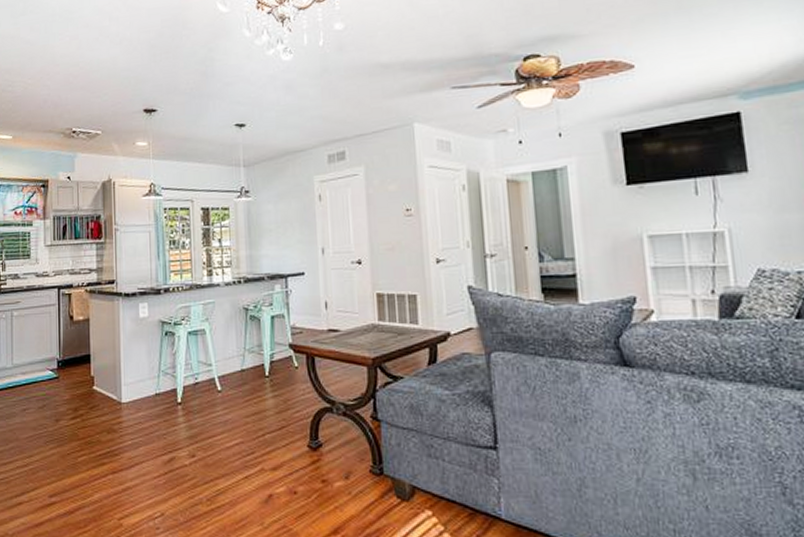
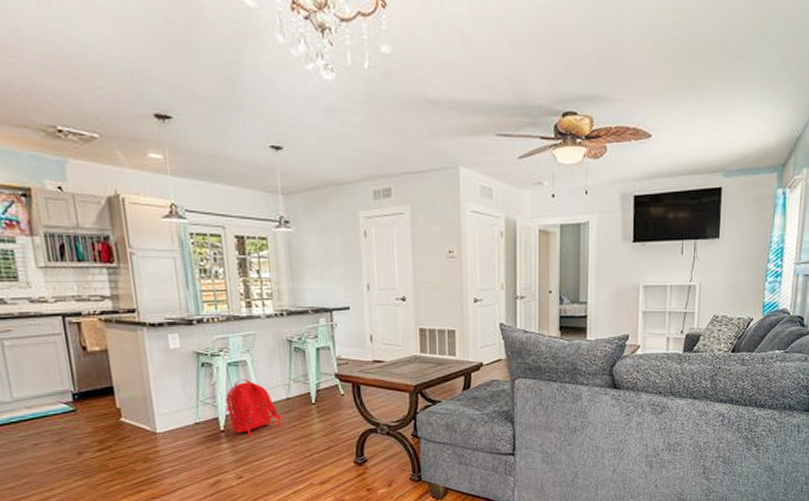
backpack: none [184,348,236,411] -> present [225,379,282,437]

